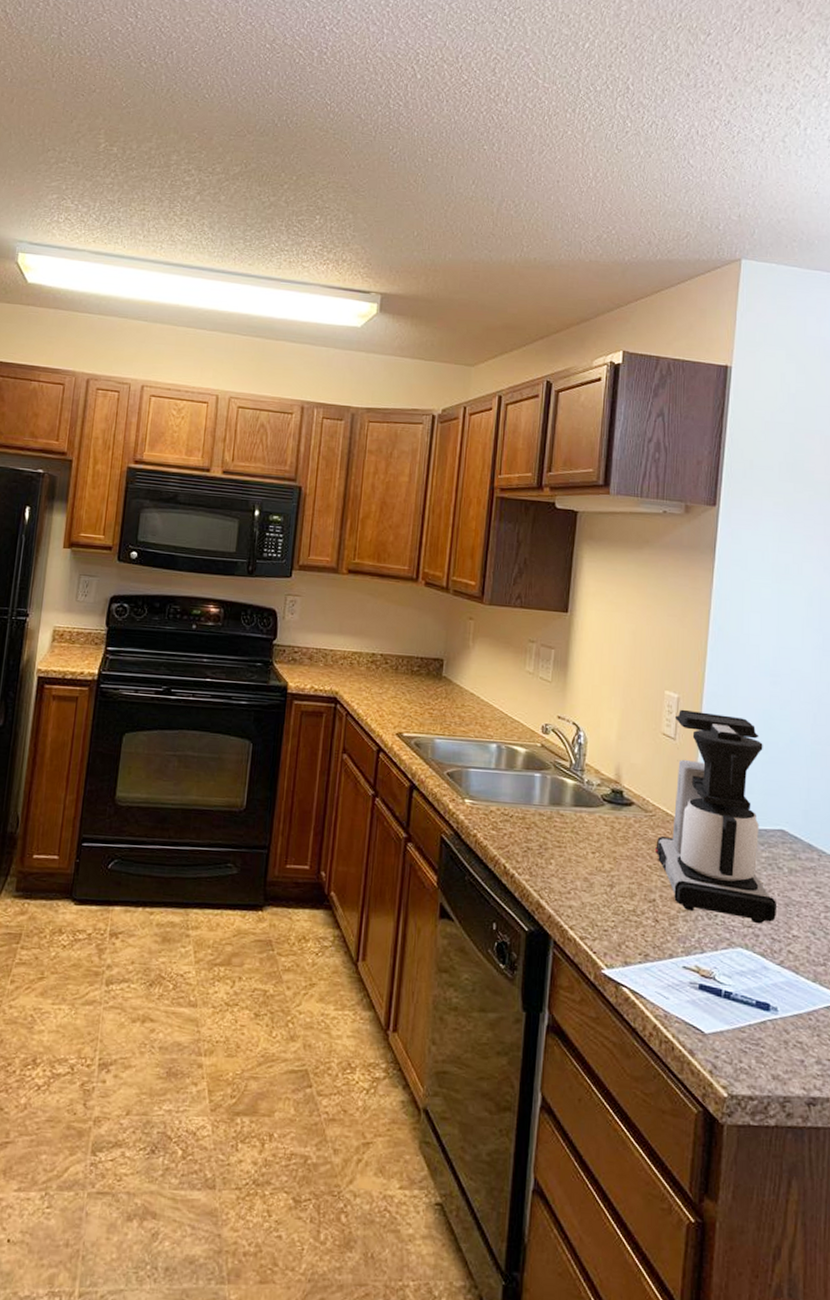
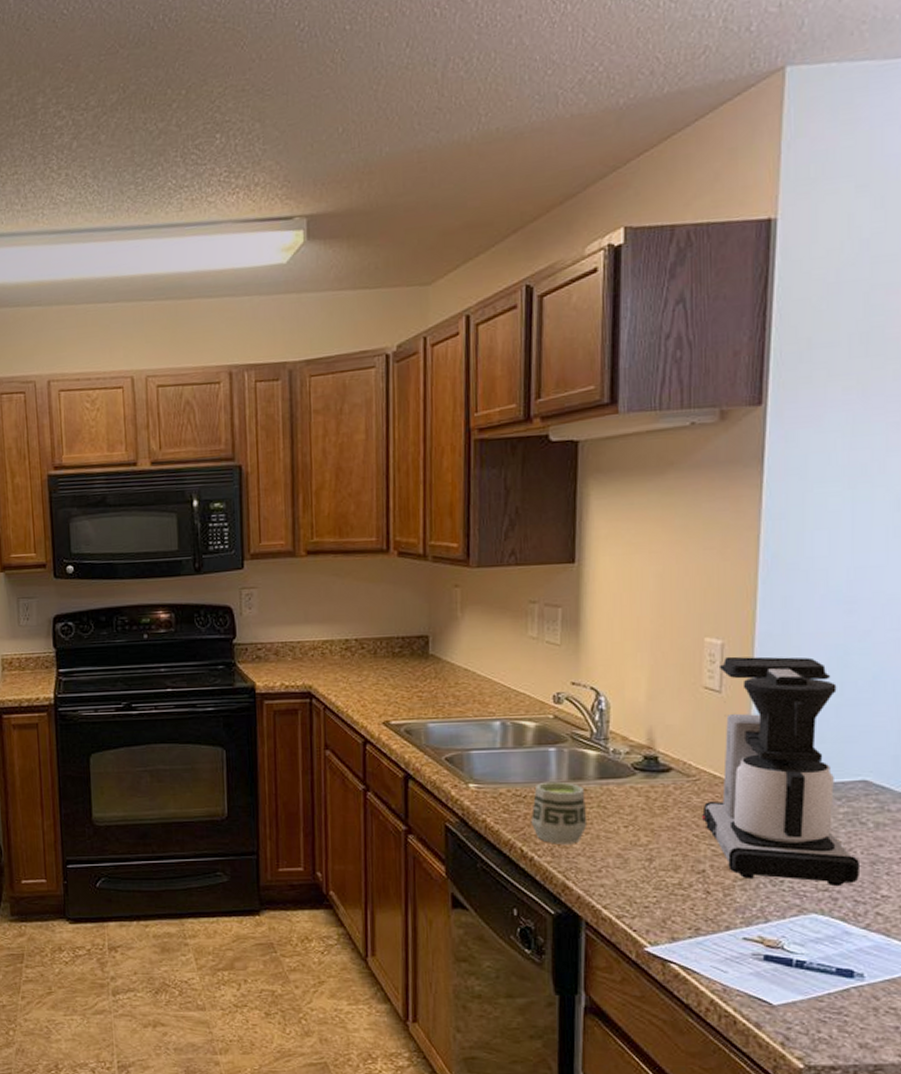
cup: none [514,804,562,865] -> present [530,781,588,844]

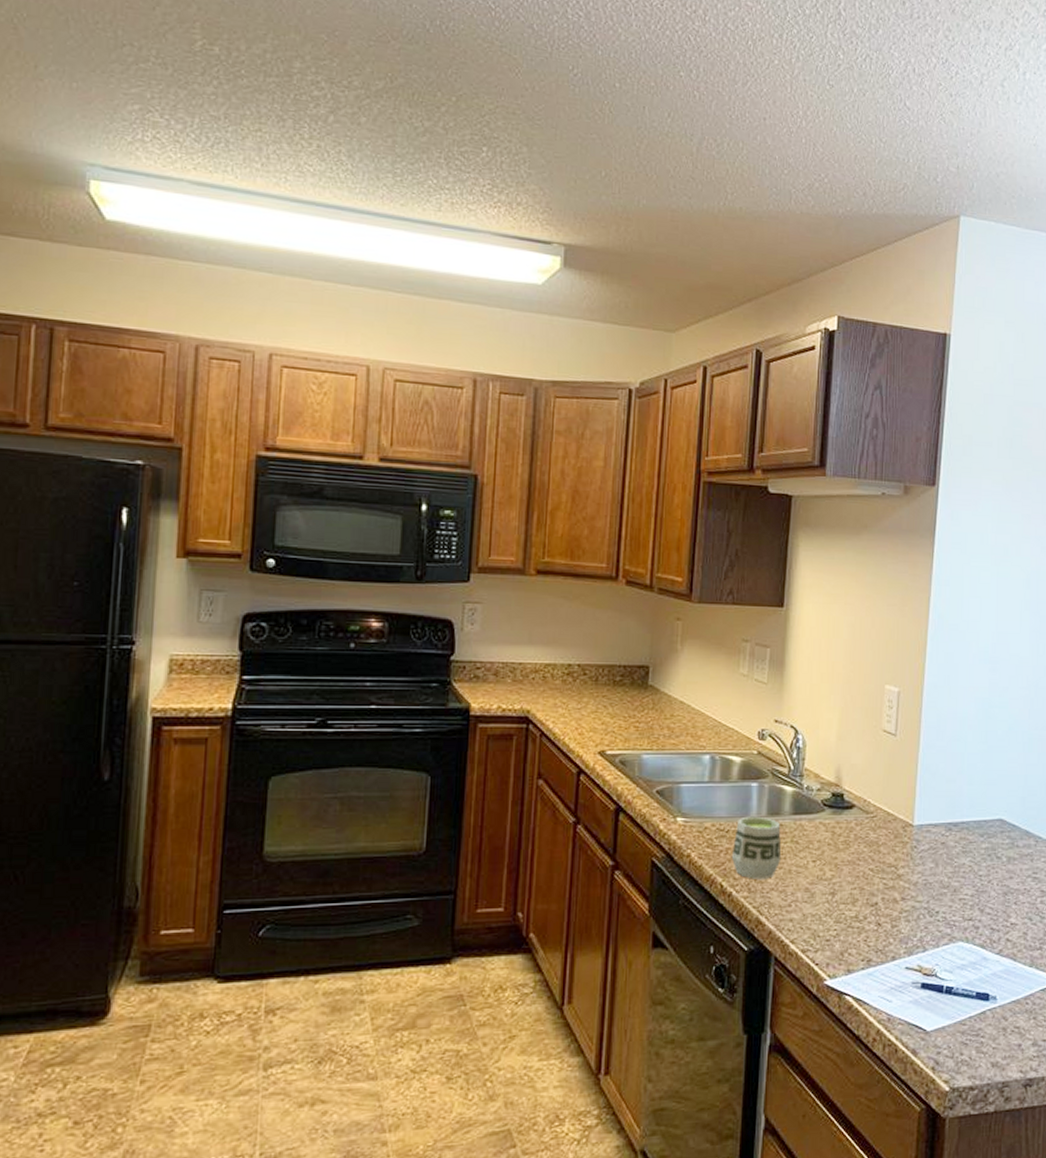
coffee maker: present [701,656,861,887] -> none [876,703,996,916]

